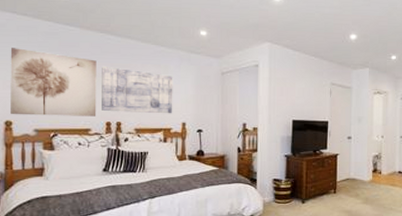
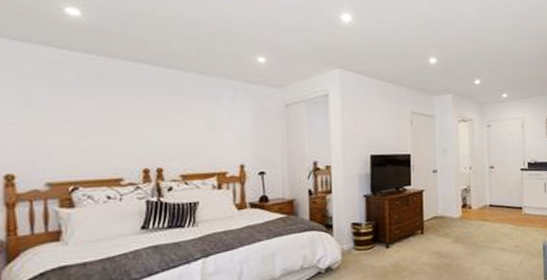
wall art: present [10,48,97,117] -> none [9,83,130,167]
wall art: present [102,67,173,114] -> none [135,102,228,157]

